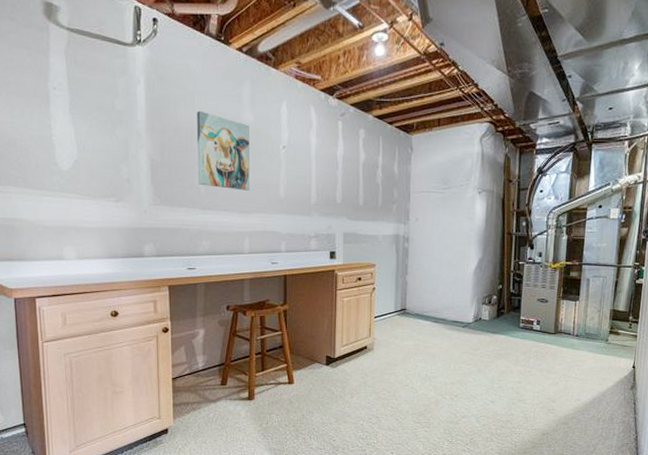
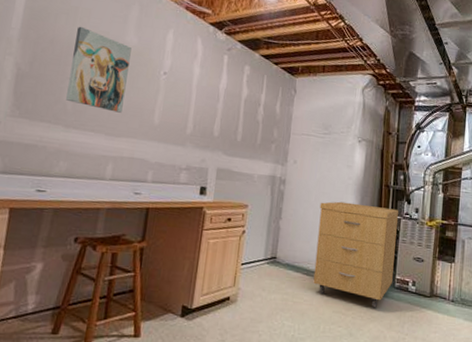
storage cabinet: none [441,253,521,347] -> present [313,201,398,308]

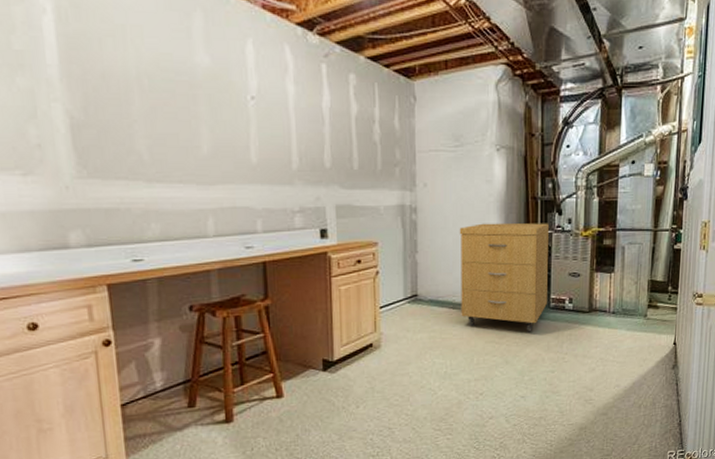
wall art: present [66,26,132,113] -> none [131,50,210,155]

